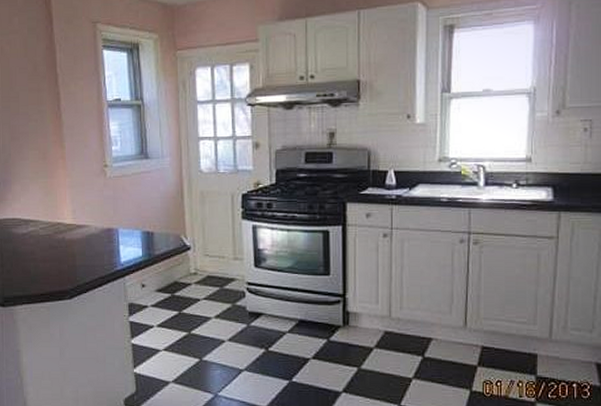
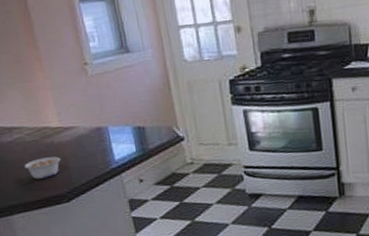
legume: none [34,253,70,273] -> present [24,156,61,179]

